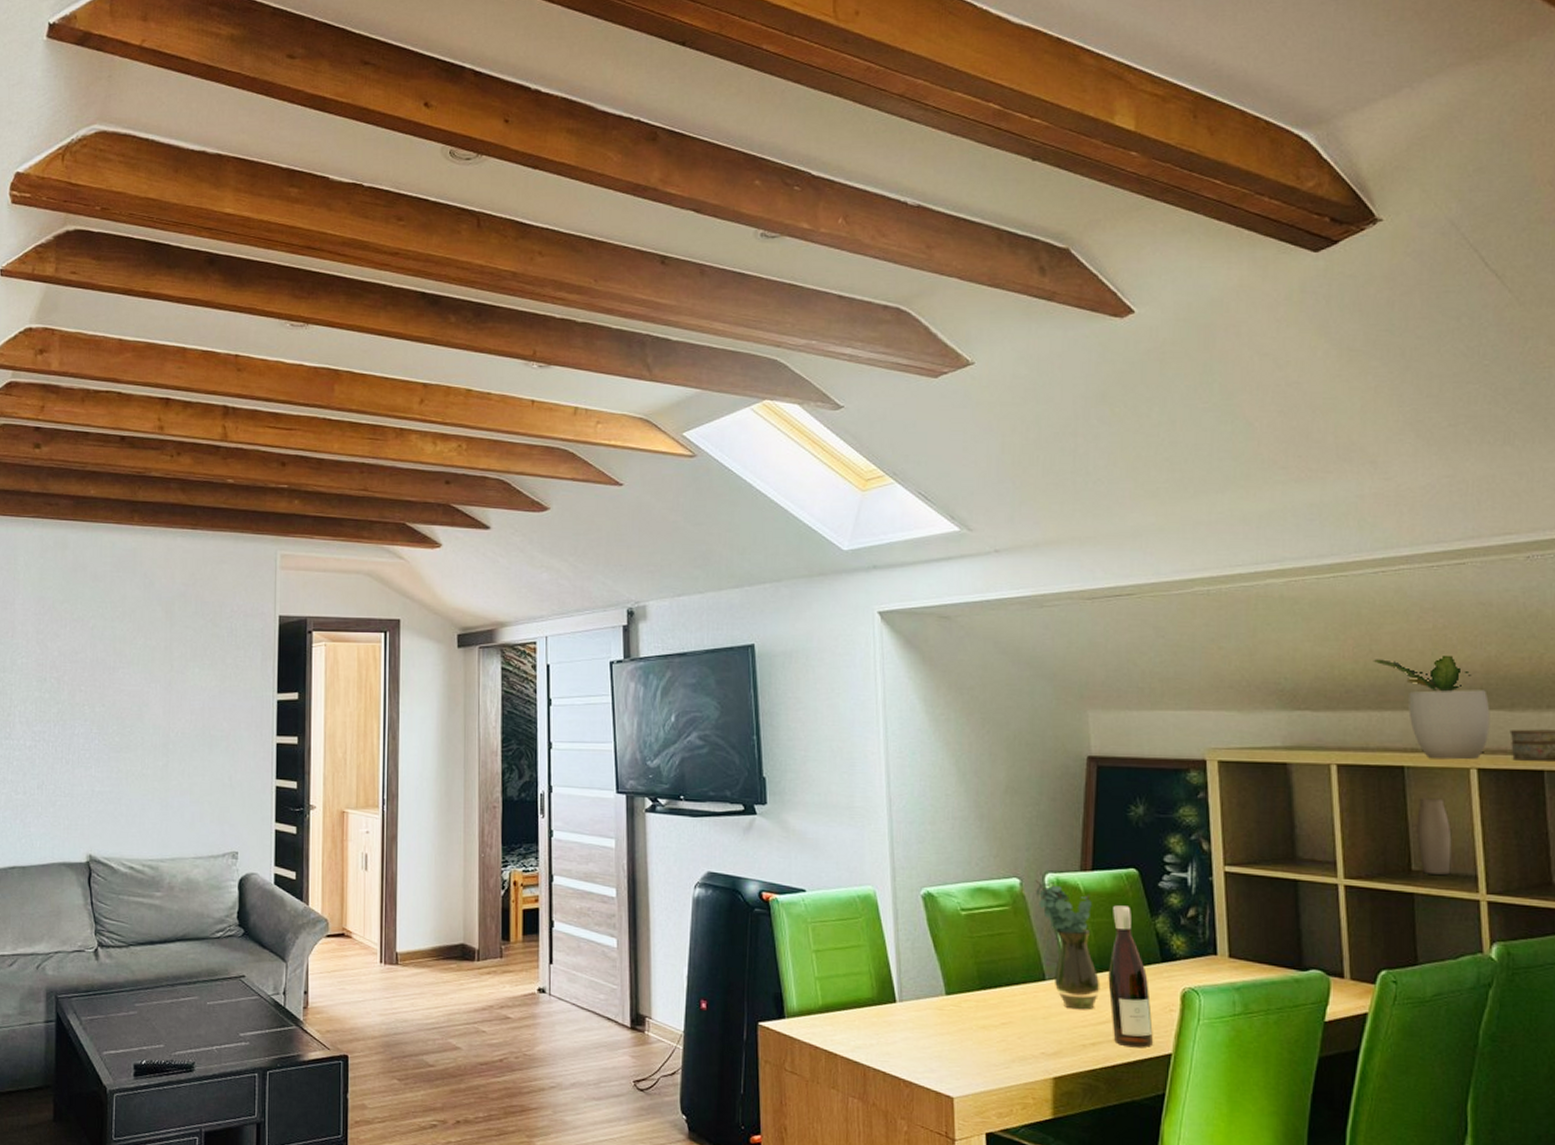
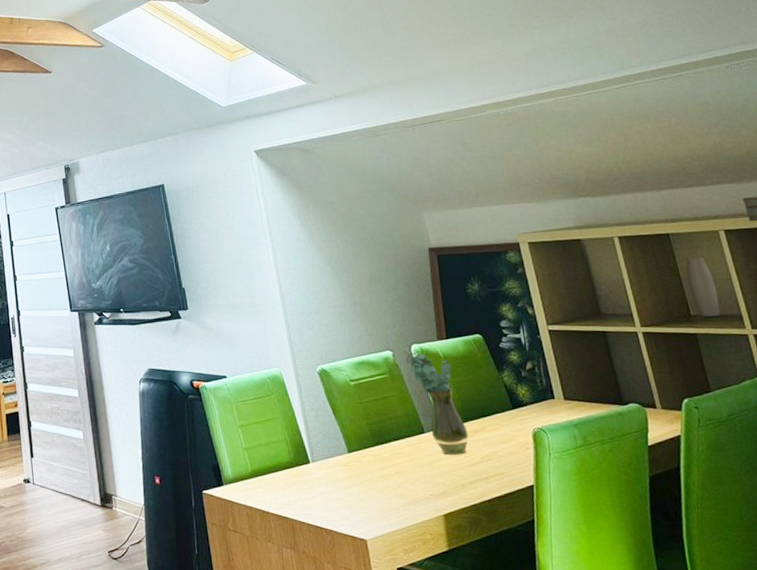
bottle: present [1108,905,1154,1048] -> none [467,365,518,483]
potted plant: present [1373,656,1490,760] -> none [629,146,728,226]

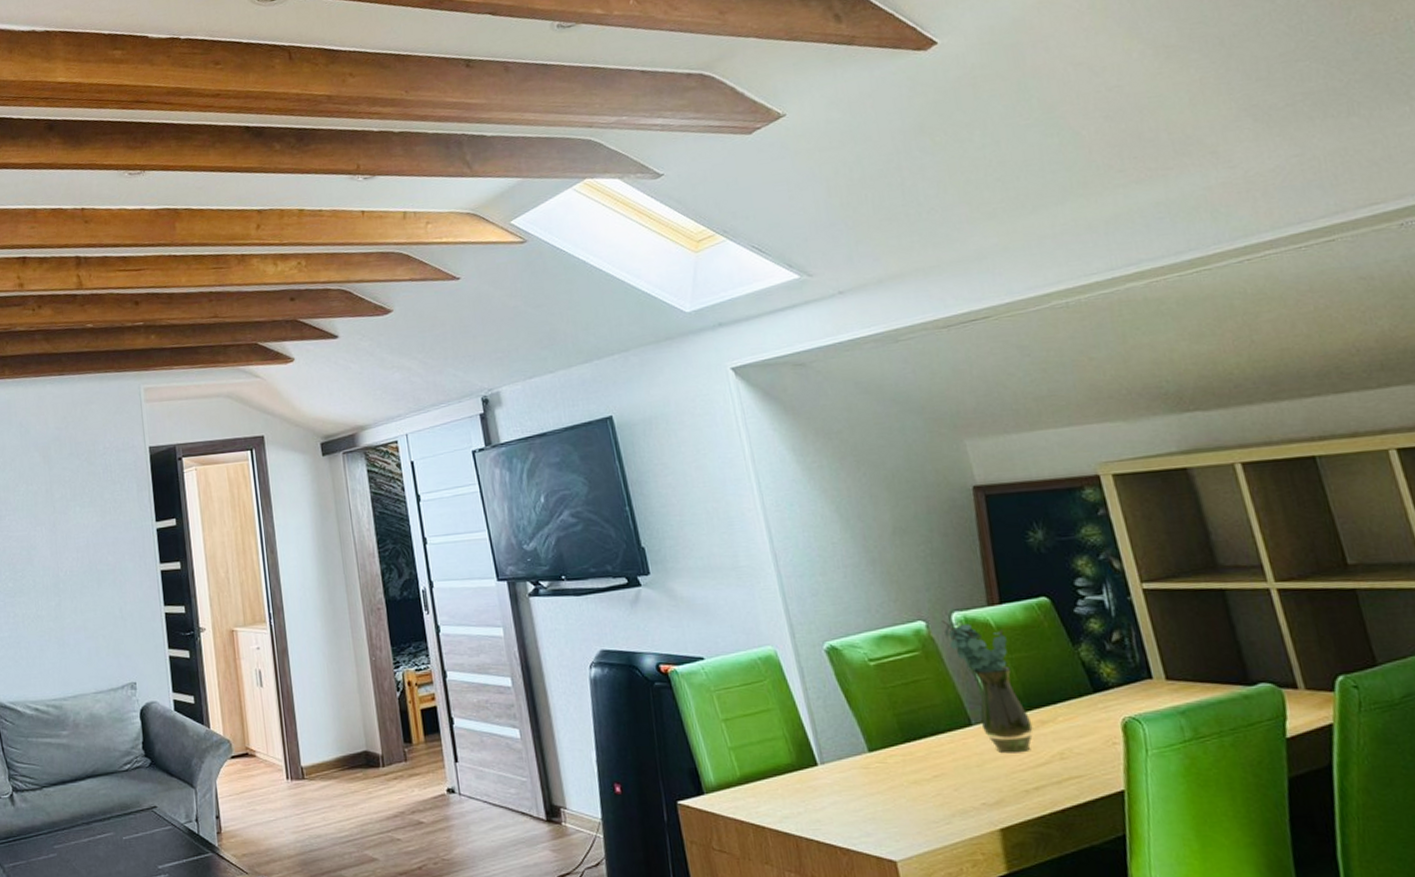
vase: present [685,256,721,317] -> none [1339,485,1392,567]

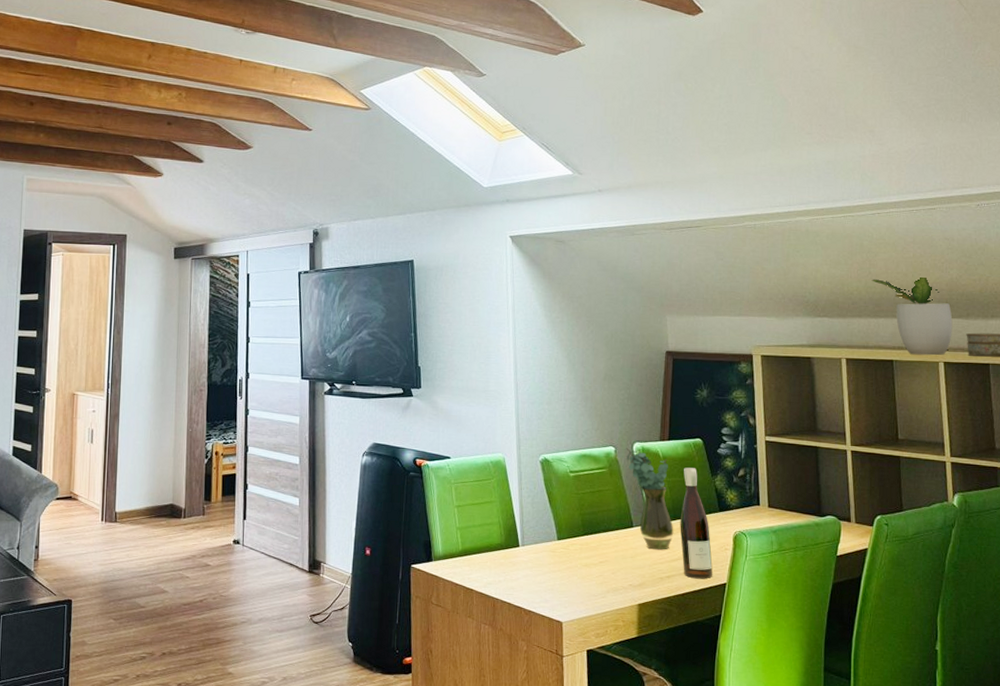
bottle: none [1030,637,1103,788] -> present [680,467,713,579]
potted plant: none [1257,336,1402,445] -> present [871,277,953,356]

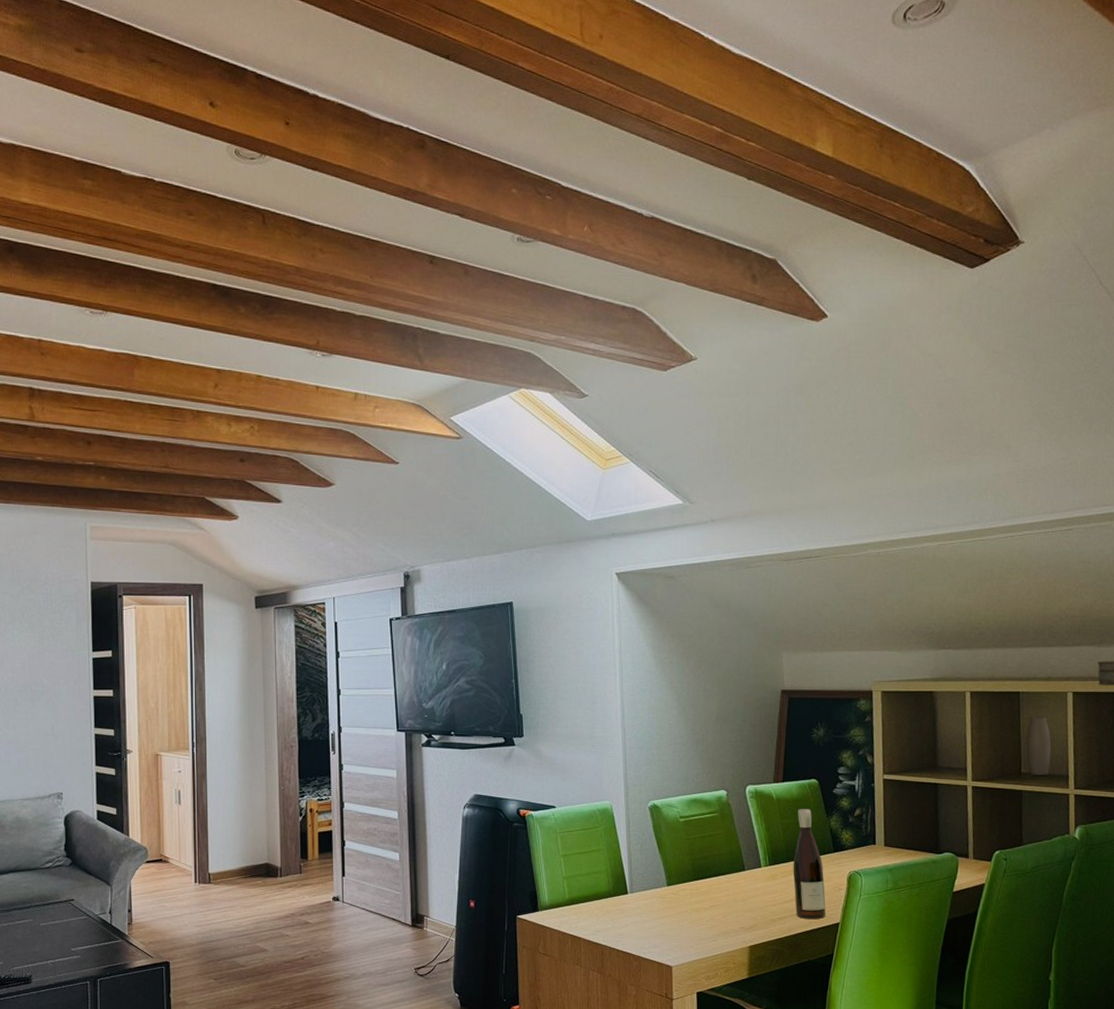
vase: present [626,448,674,550] -> none [738,791,787,892]
potted plant: present [871,277,953,356] -> none [1000,604,1084,686]
vase: none [902,384,926,442] -> present [1026,716,1052,775]

